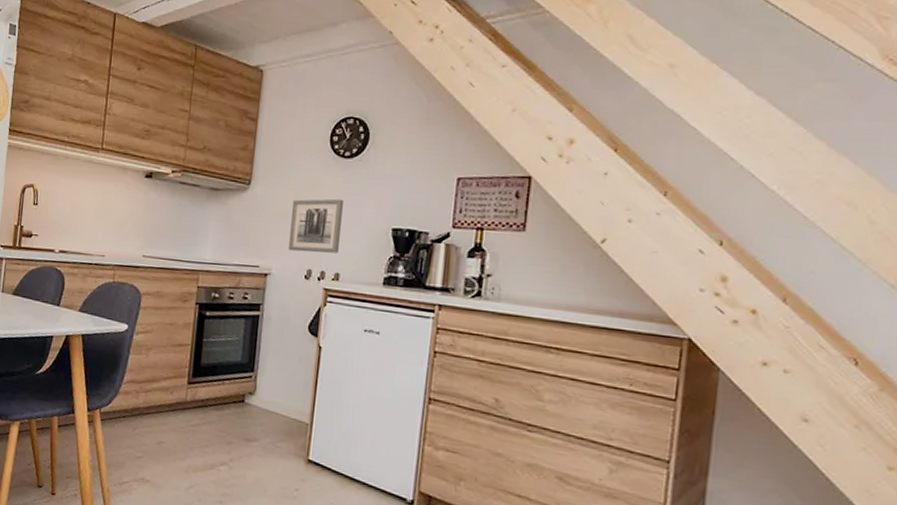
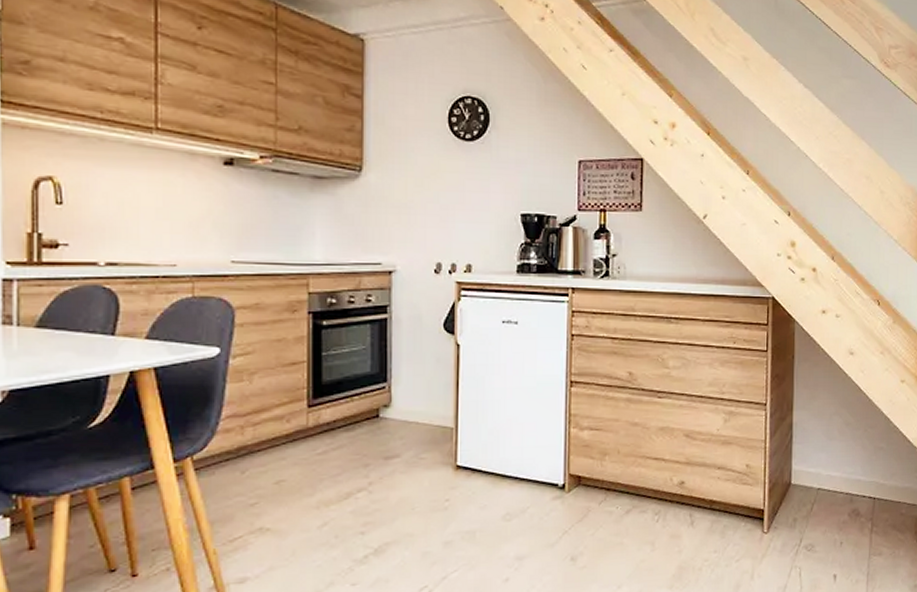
wall art: present [289,199,343,253] -> none [414,185,468,244]

